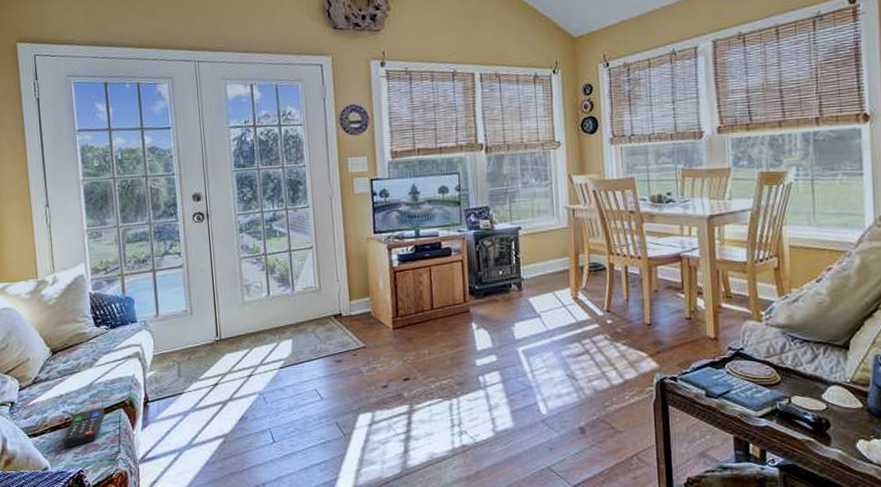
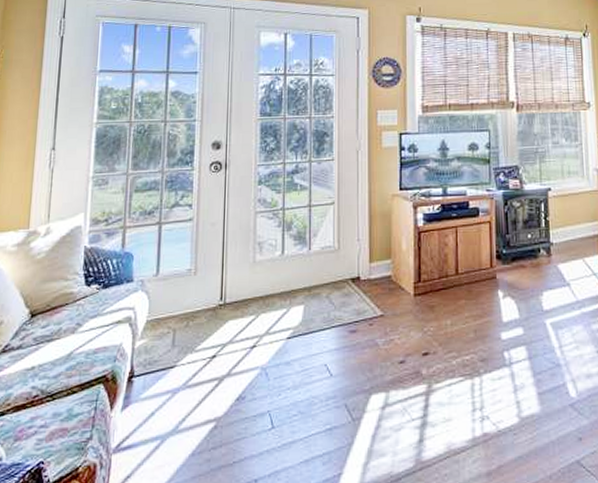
remote control: present [63,407,105,448] -> none [25,383,82,433]

